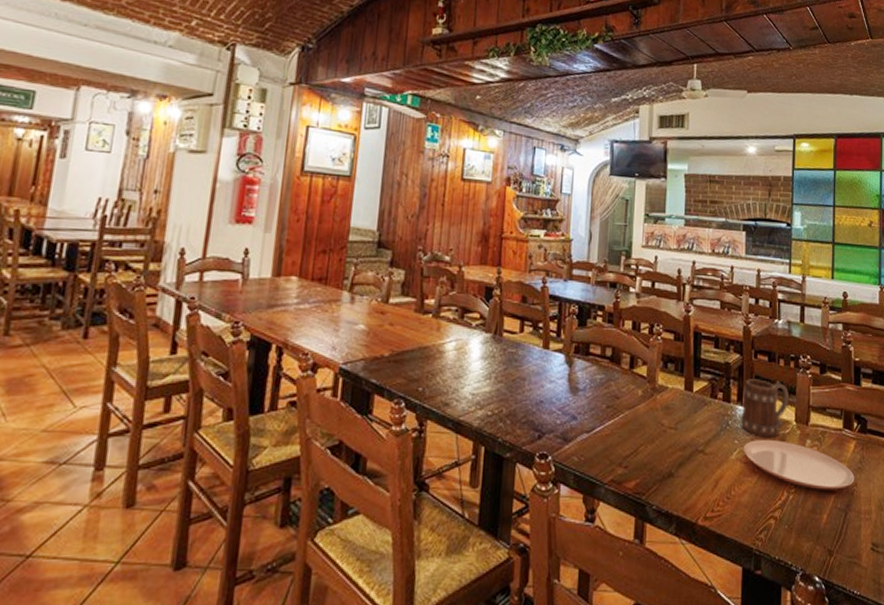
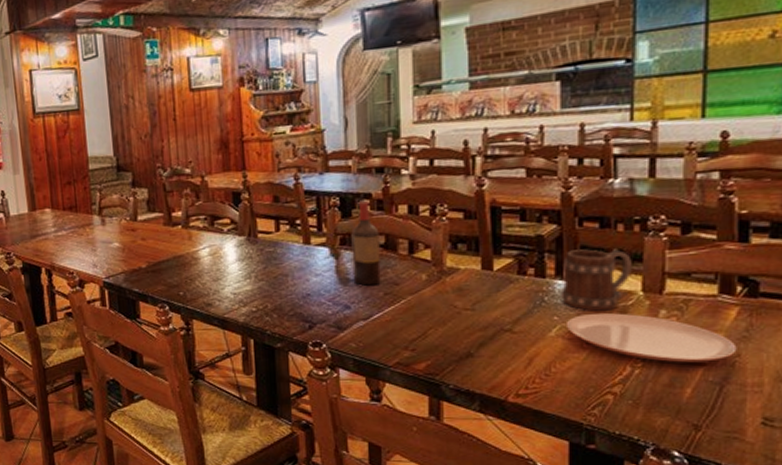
wine bottle: none [582,311,608,397] -> present [351,200,381,286]

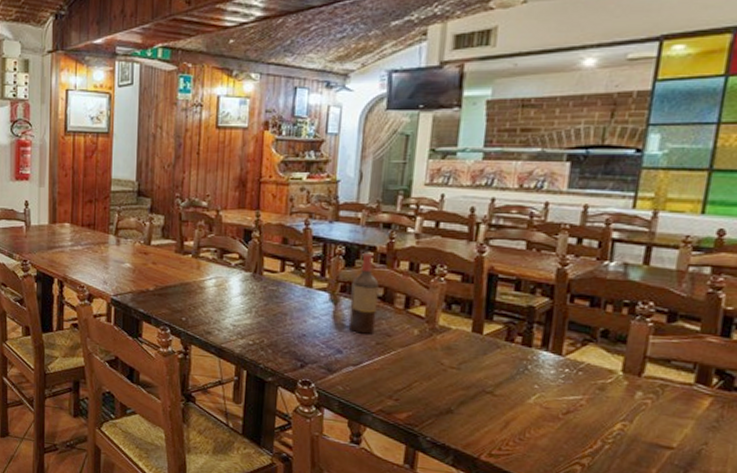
beer mug: present [560,249,632,311] -> none [543,324,616,386]
plate: present [567,313,737,363] -> none [546,386,706,447]

